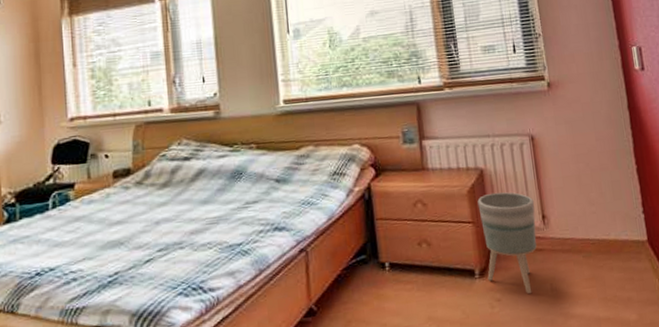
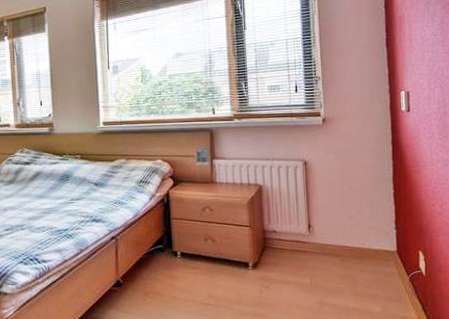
planter: present [477,192,537,294] -> none [255,204,303,285]

